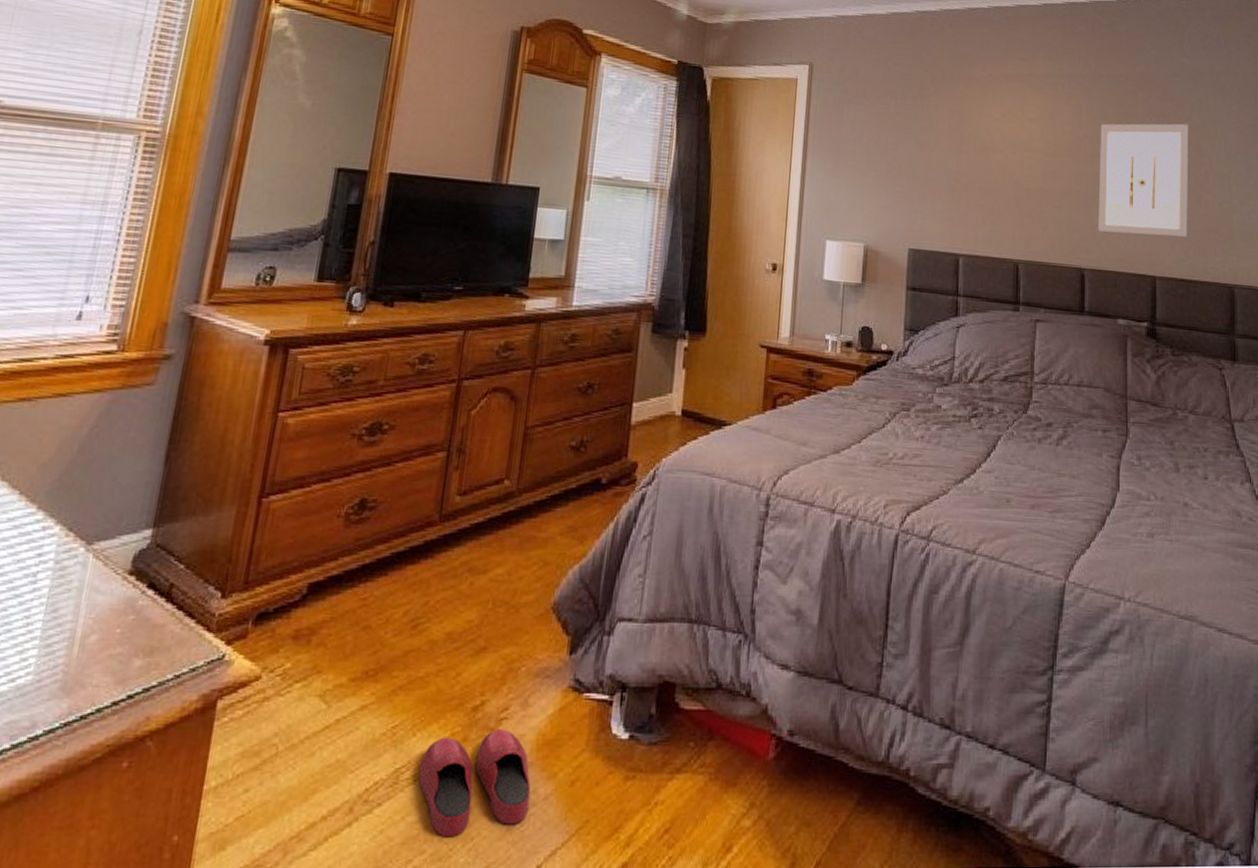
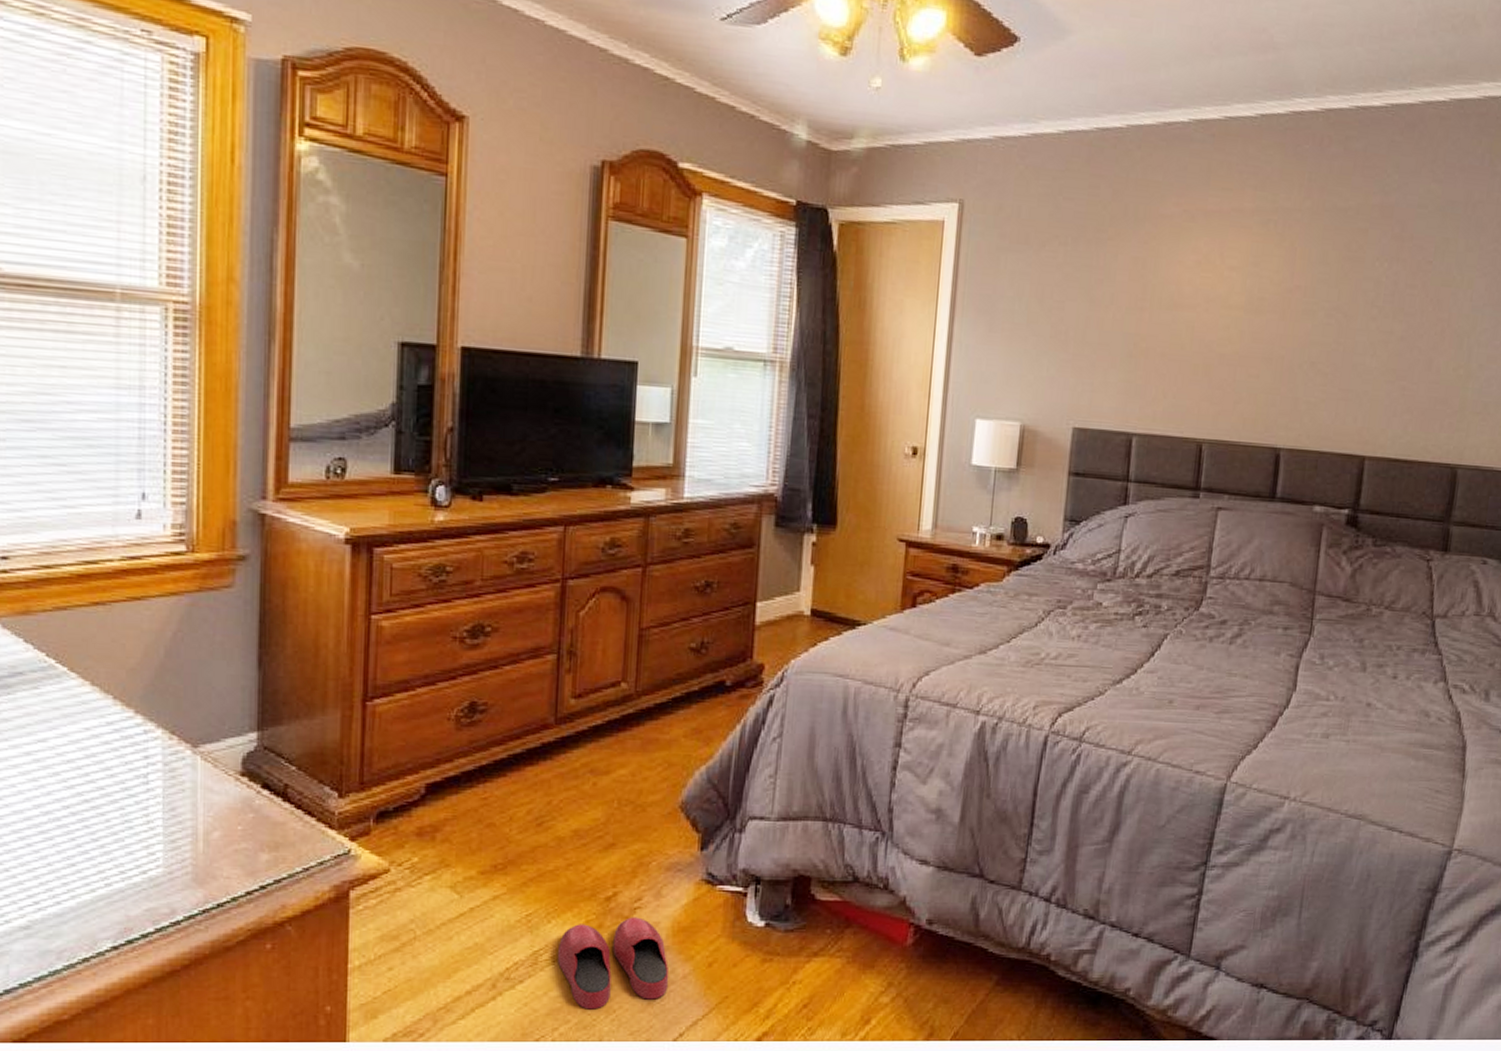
wall art: present [1097,123,1189,238] -> none [1301,269,1429,410]

